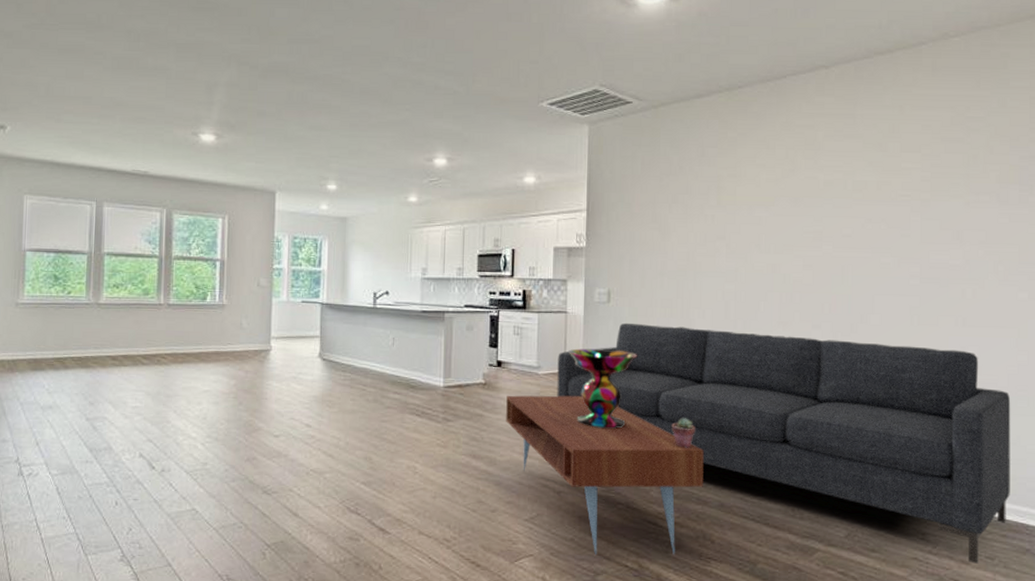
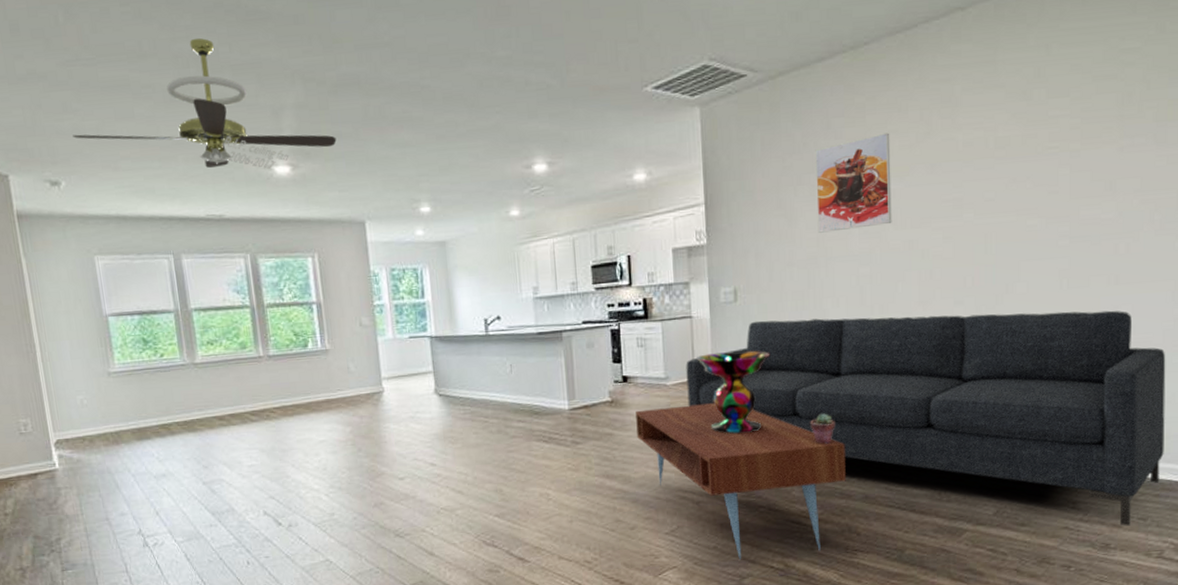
ceiling fan: none [25,17,260,136] -> present [73,38,337,169]
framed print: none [688,166,758,249] -> present [815,132,892,233]

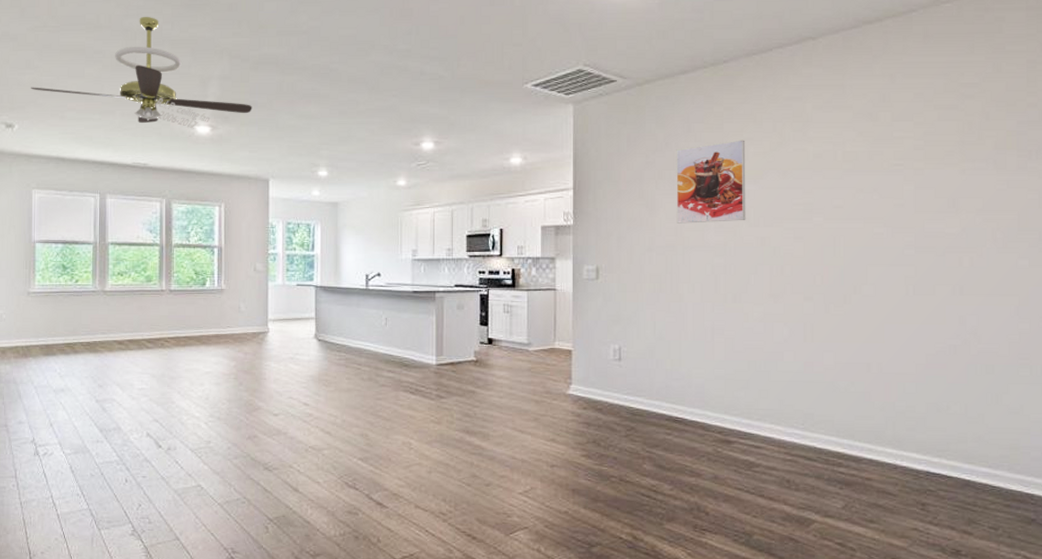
coffee table: present [635,403,846,560] -> none [498,371,696,528]
sofa: present [686,310,1166,526] -> none [548,298,1014,534]
decorative bowl: present [695,351,771,434] -> none [557,325,628,403]
potted succulent: present [810,413,835,444] -> none [663,391,687,421]

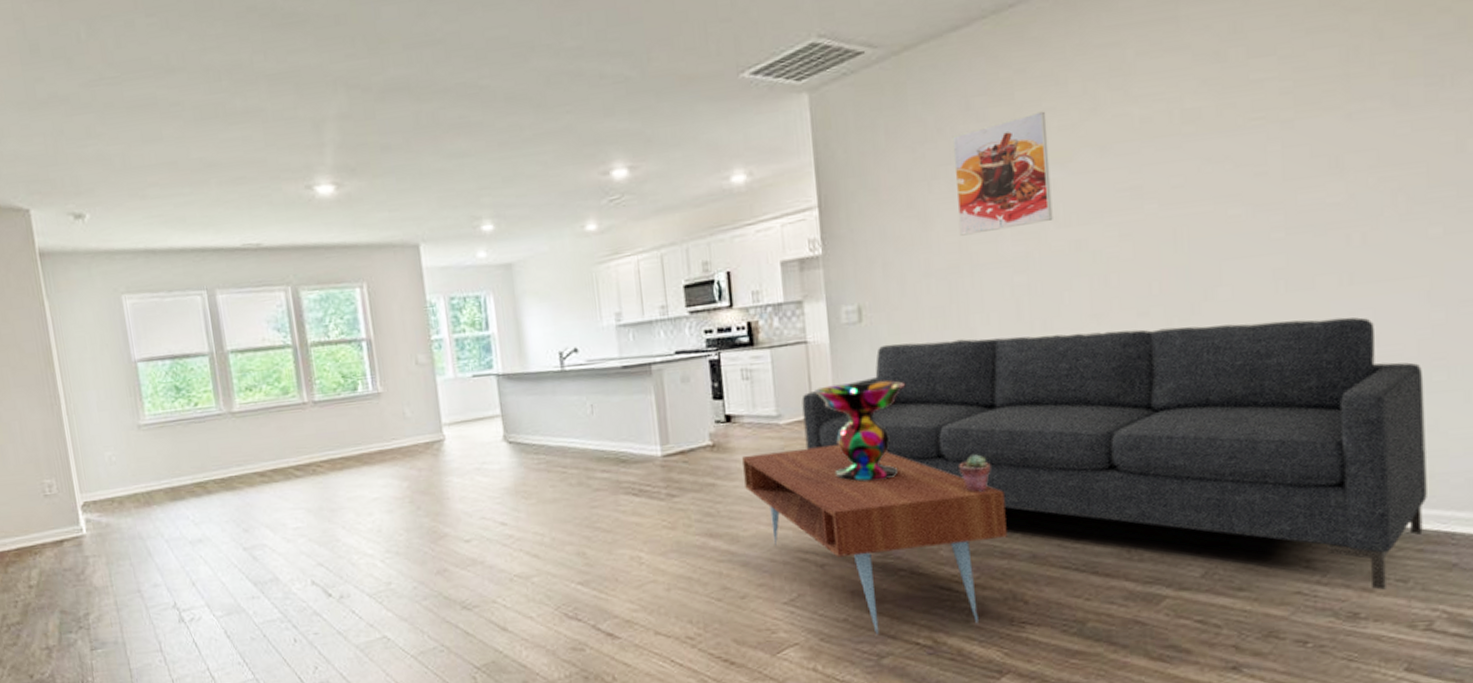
ceiling fan: present [31,16,252,128] -> none [97,47,385,192]
coffee table: none [498,371,696,528] -> present [742,445,1007,636]
sofa: none [548,298,1014,534] -> present [802,317,1427,590]
decorative bowl: none [557,325,628,403] -> present [813,381,906,482]
potted succulent: none [663,391,687,421] -> present [959,454,991,492]

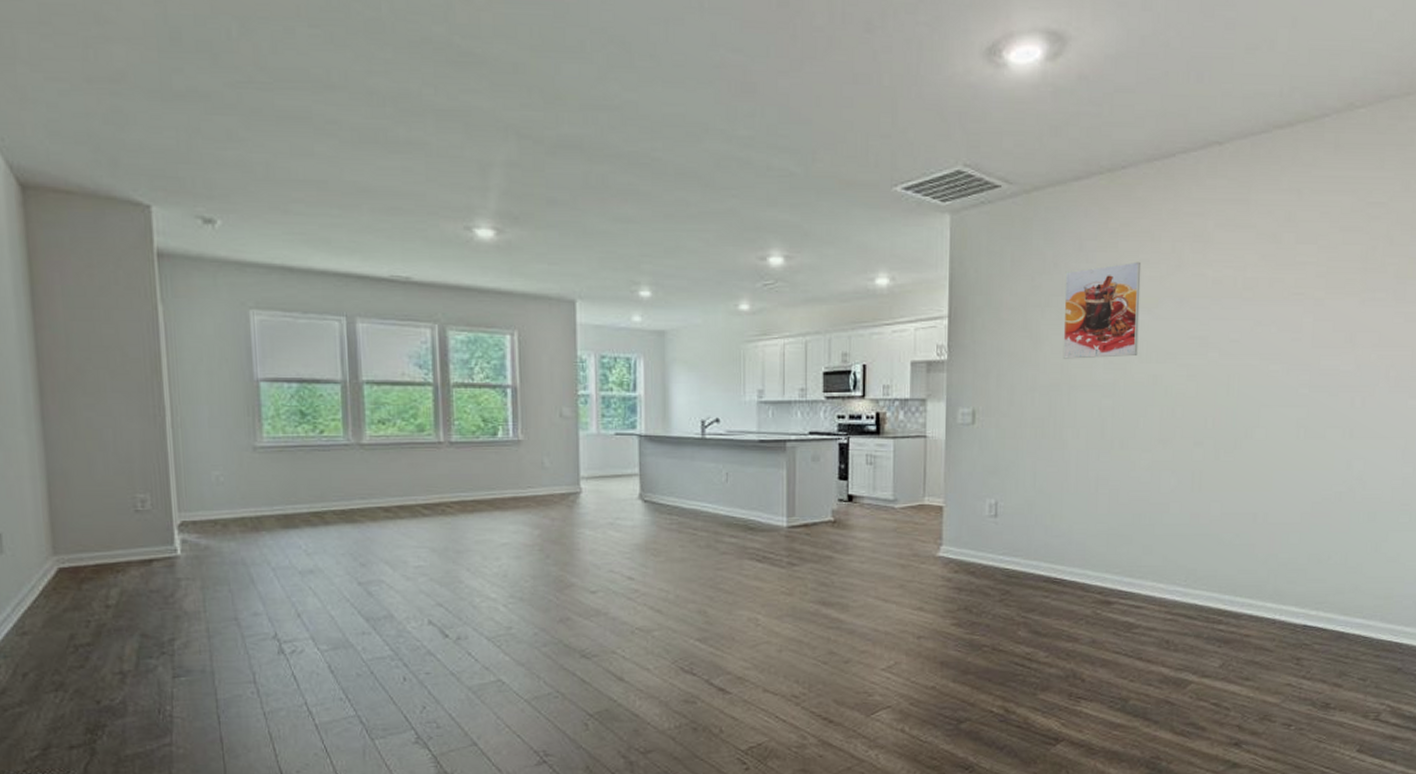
coffee table: present [742,445,1007,636] -> none [859,531,1075,703]
sofa: present [802,317,1427,590] -> none [915,446,1393,686]
decorative bowl: present [813,381,906,482] -> none [927,477,1006,565]
potted succulent: present [959,454,991,492] -> none [1041,550,1067,582]

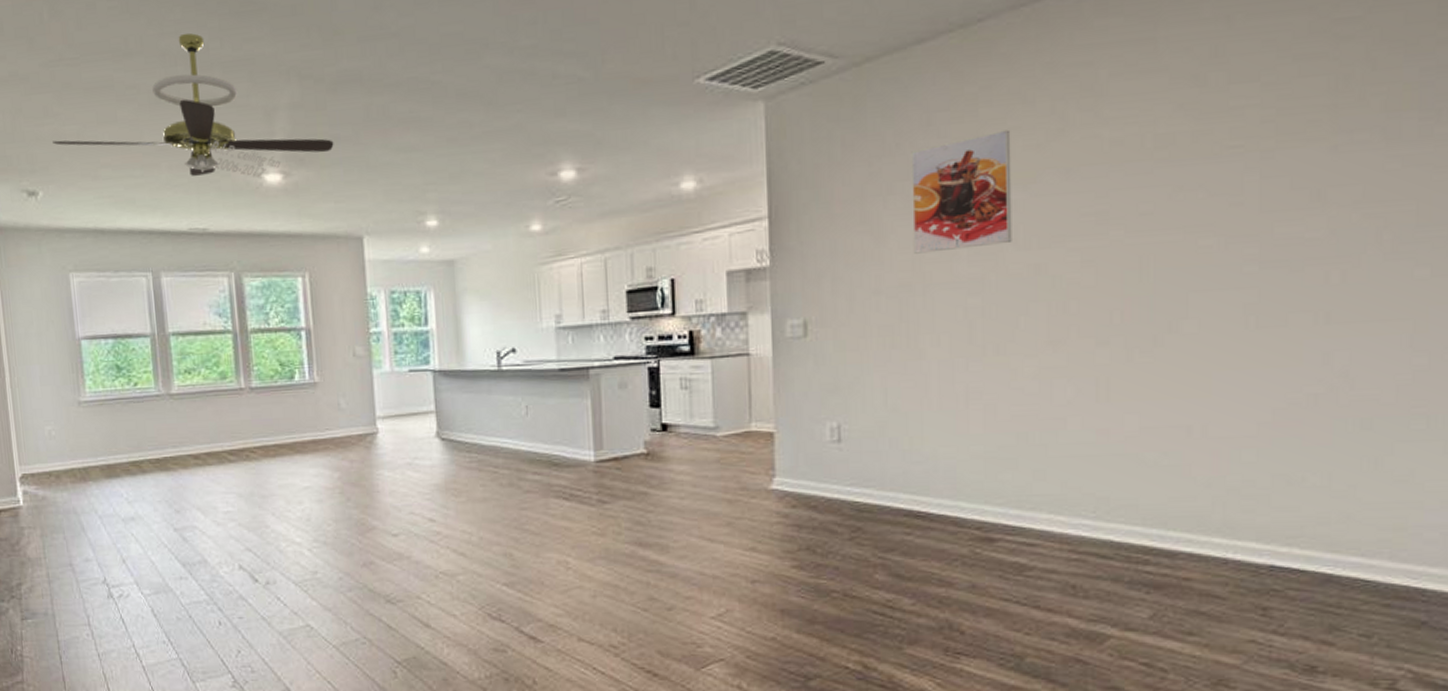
ceiling fan: none [236,74,550,231] -> present [52,33,334,177]

